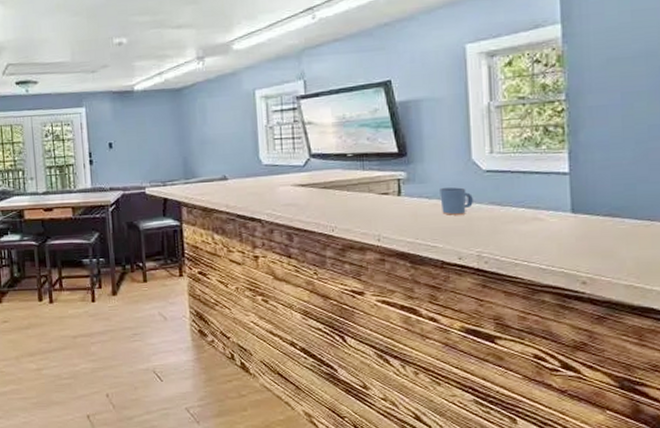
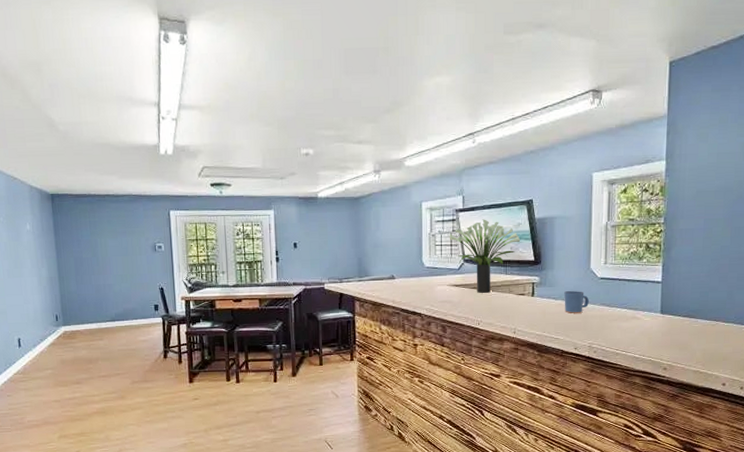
flower arrangement: none [290,106,379,194] -> present [449,219,521,293]

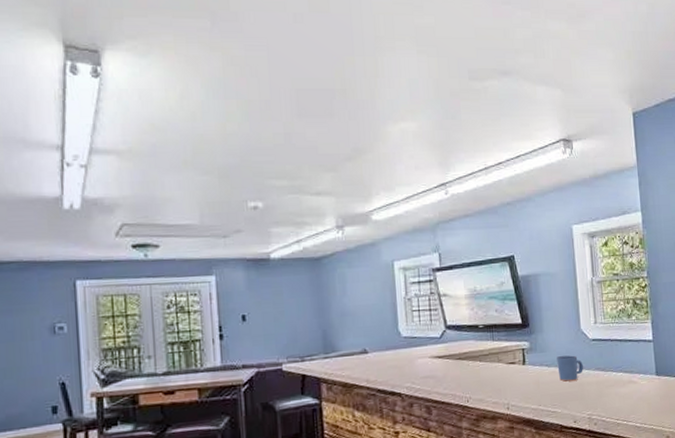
flower arrangement: present [449,219,521,293] -> none [427,278,506,365]

